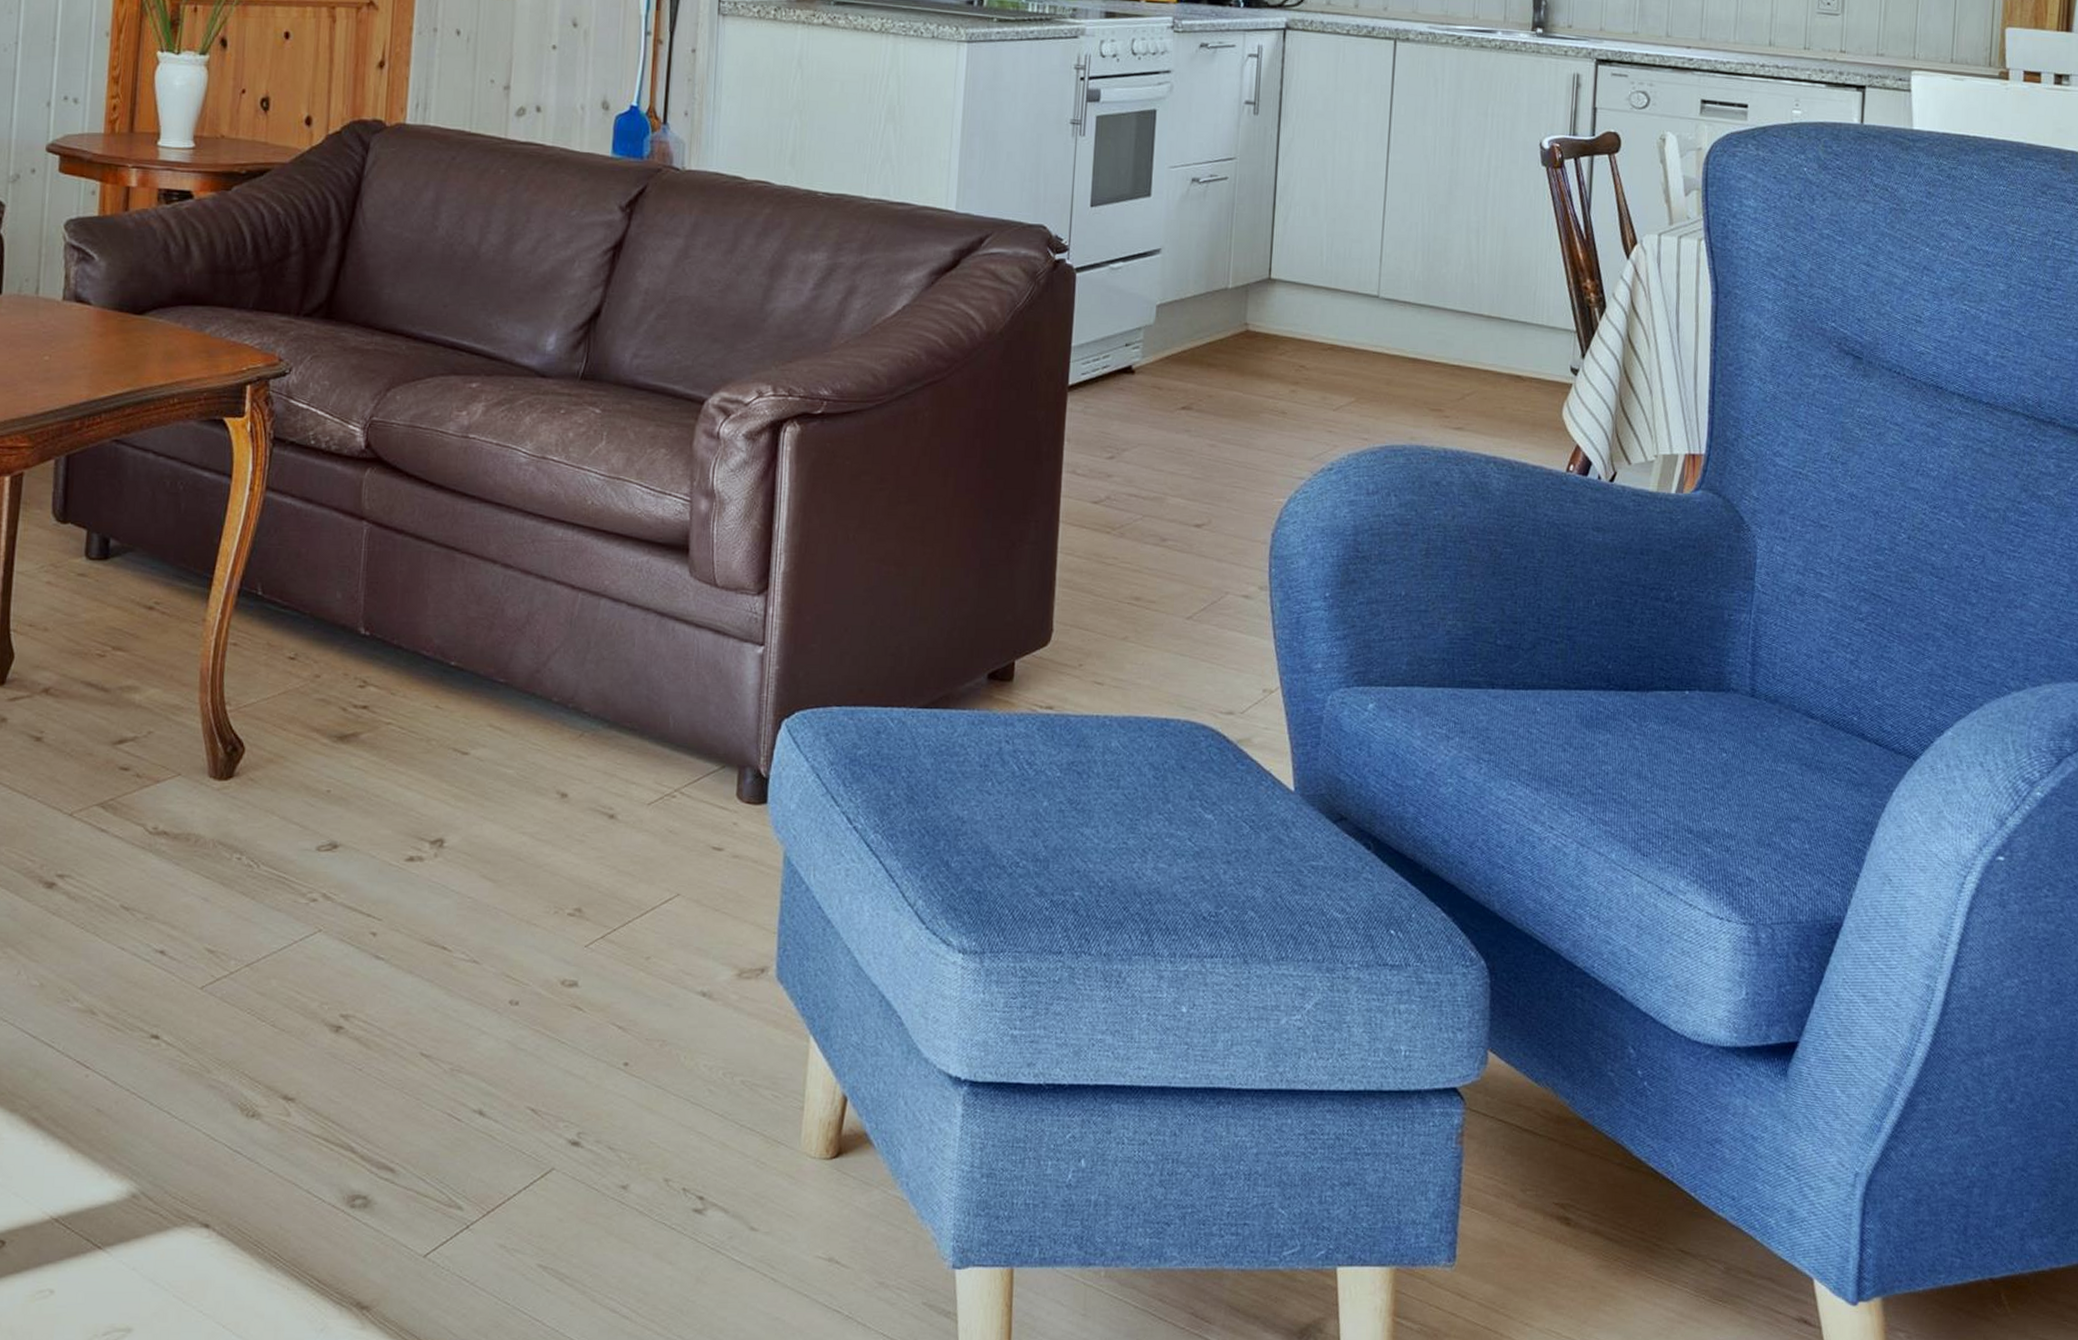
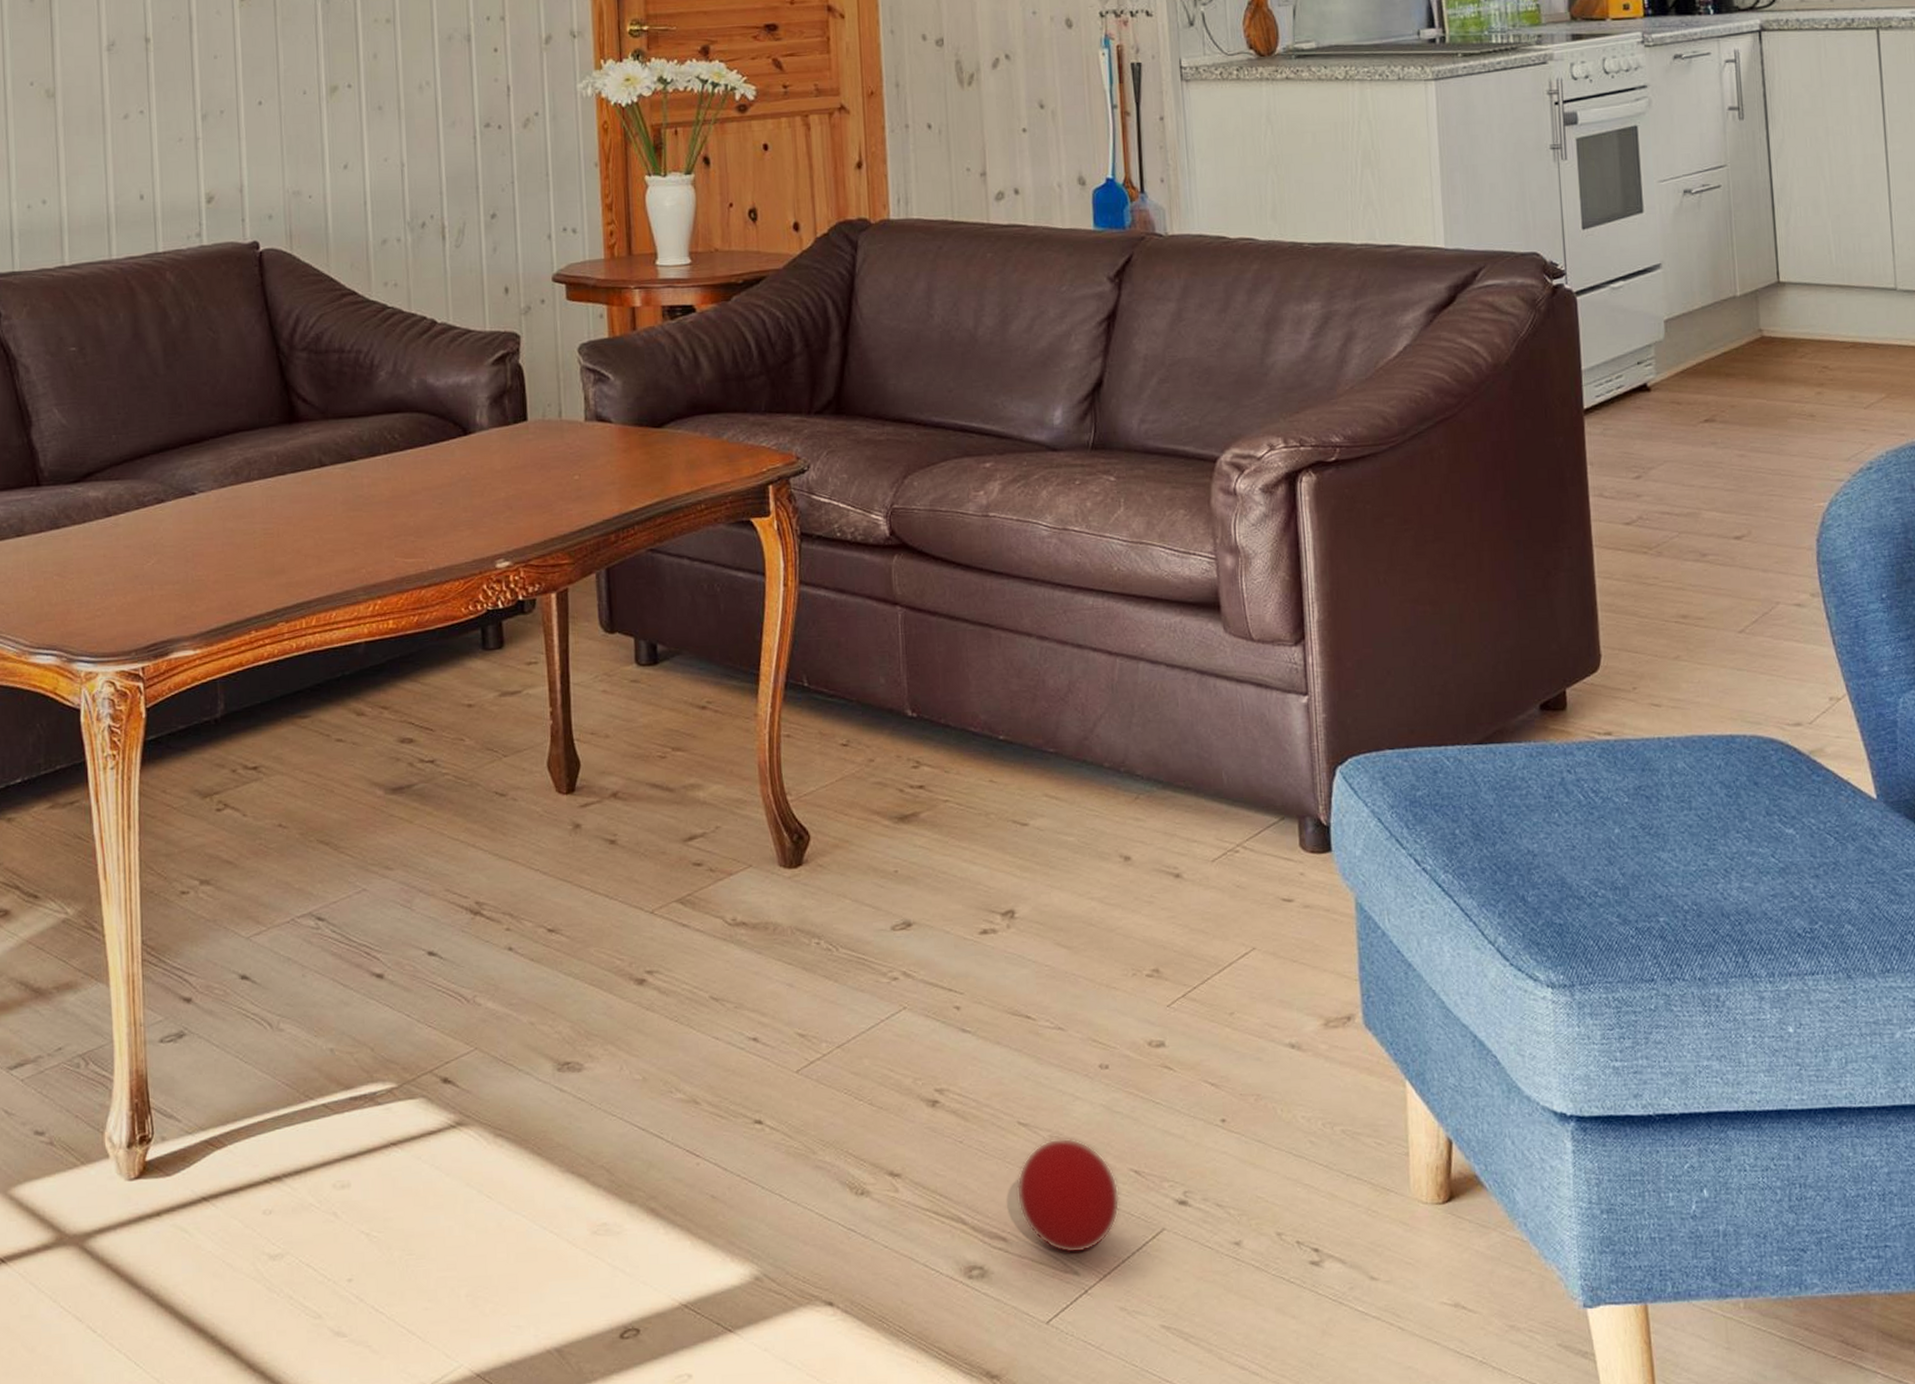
ball: none [410,1072,514,1188] -> present [1016,1138,1120,1254]

